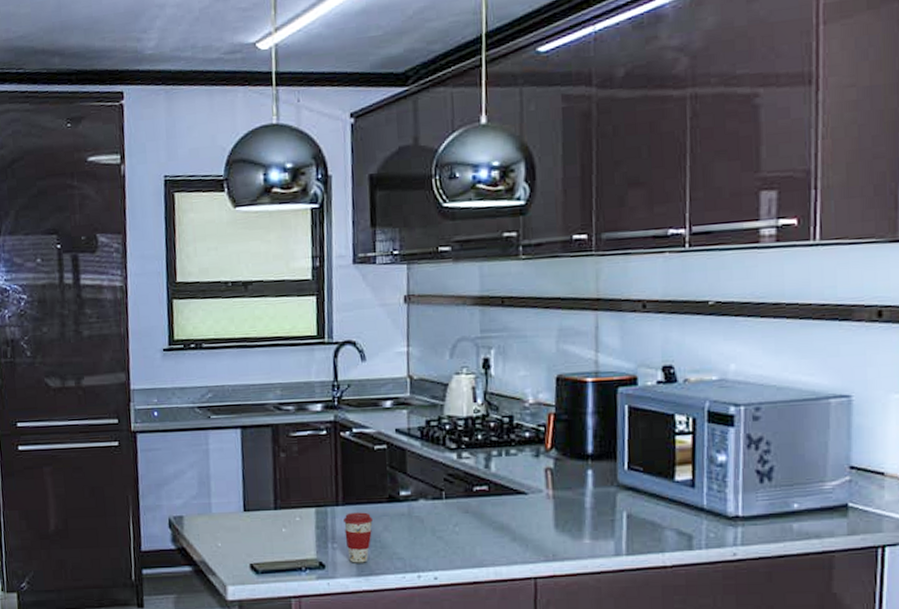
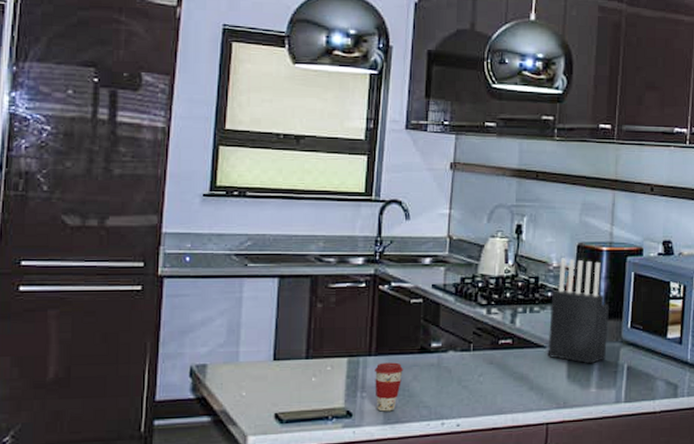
knife block: none [529,393,600,512] -> present [548,258,609,364]

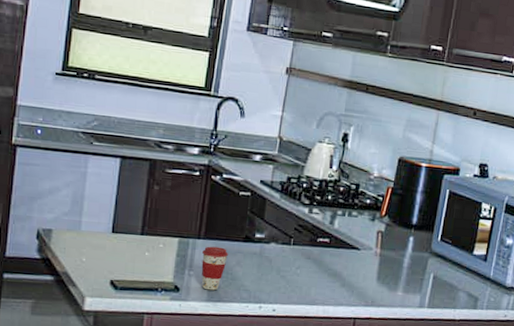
knife block: present [548,258,609,364] -> none [361,169,422,270]

